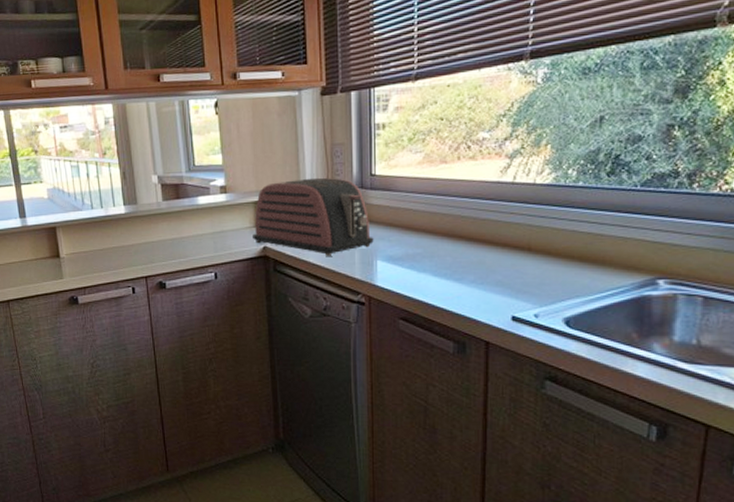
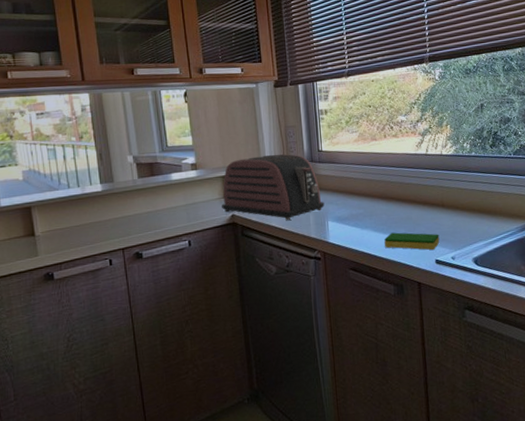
dish sponge: none [446,279,520,305] -> present [384,232,440,251]

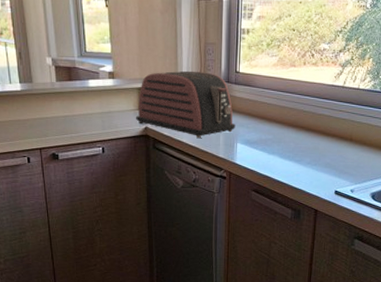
dish sponge: present [384,232,440,251] -> none [289,161,343,182]

